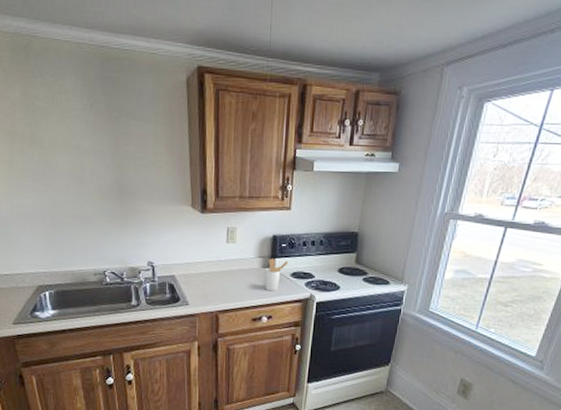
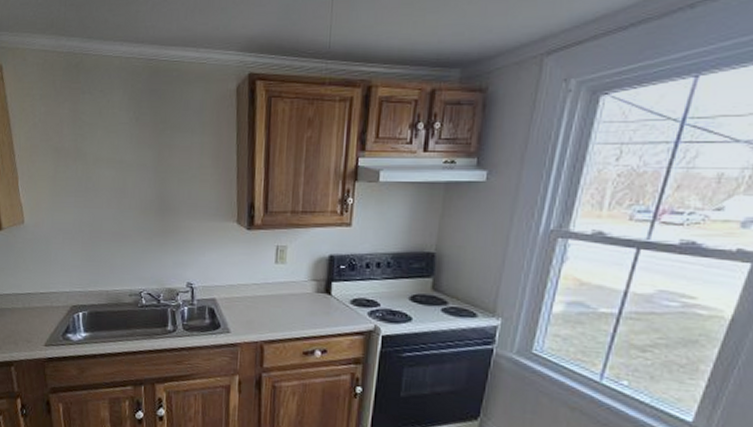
utensil holder: present [264,258,288,292] -> none [318,282,347,321]

